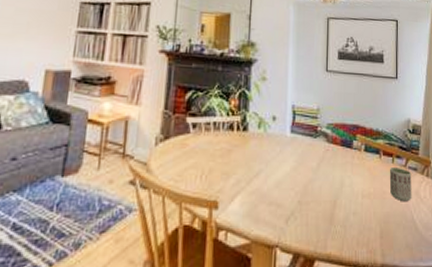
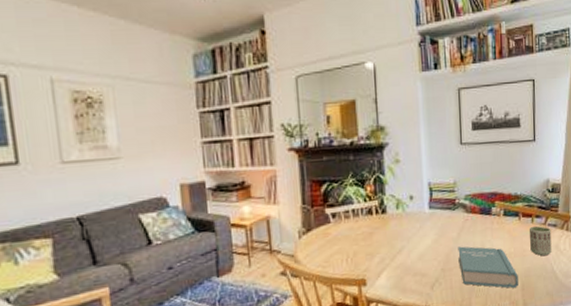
book: none [316,178,377,235] -> present [458,246,519,289]

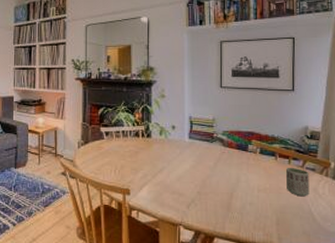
book: present [458,246,519,289] -> none [214,175,273,222]

